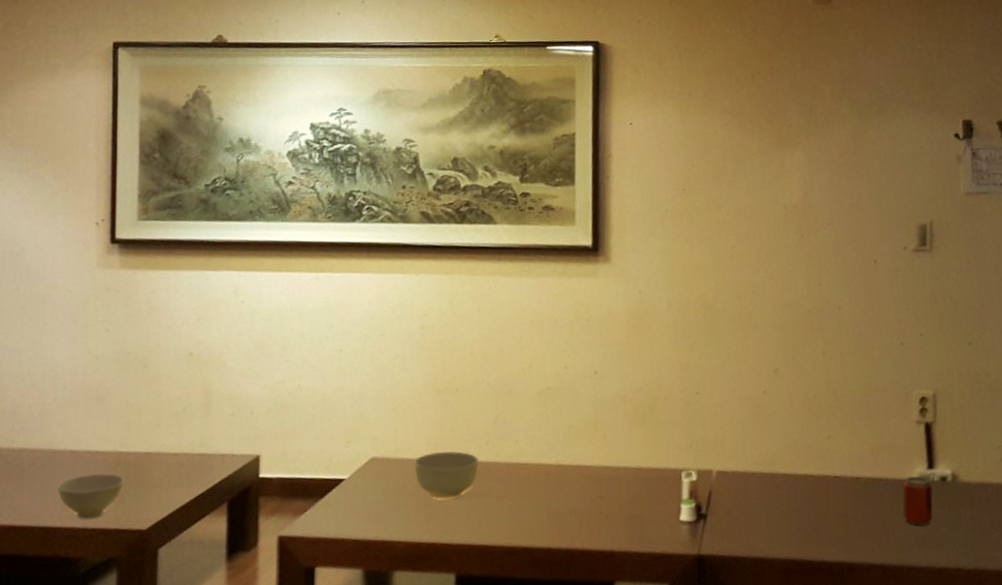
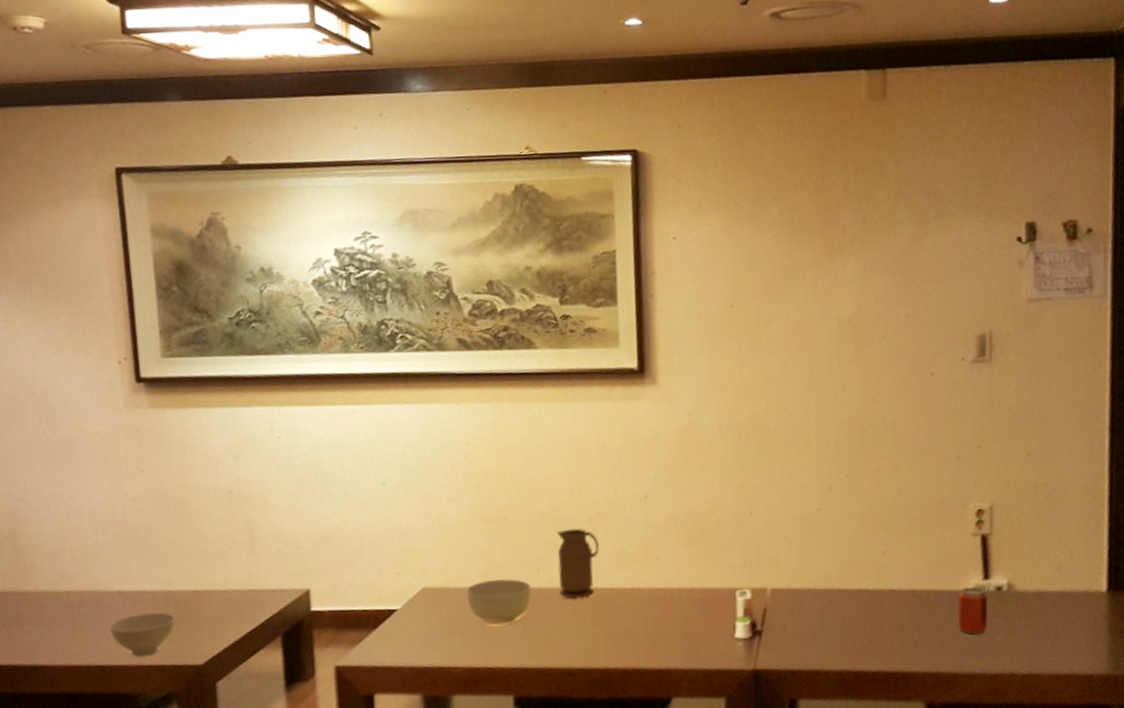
water jug: none [506,402,549,474] -> present [556,528,600,599]

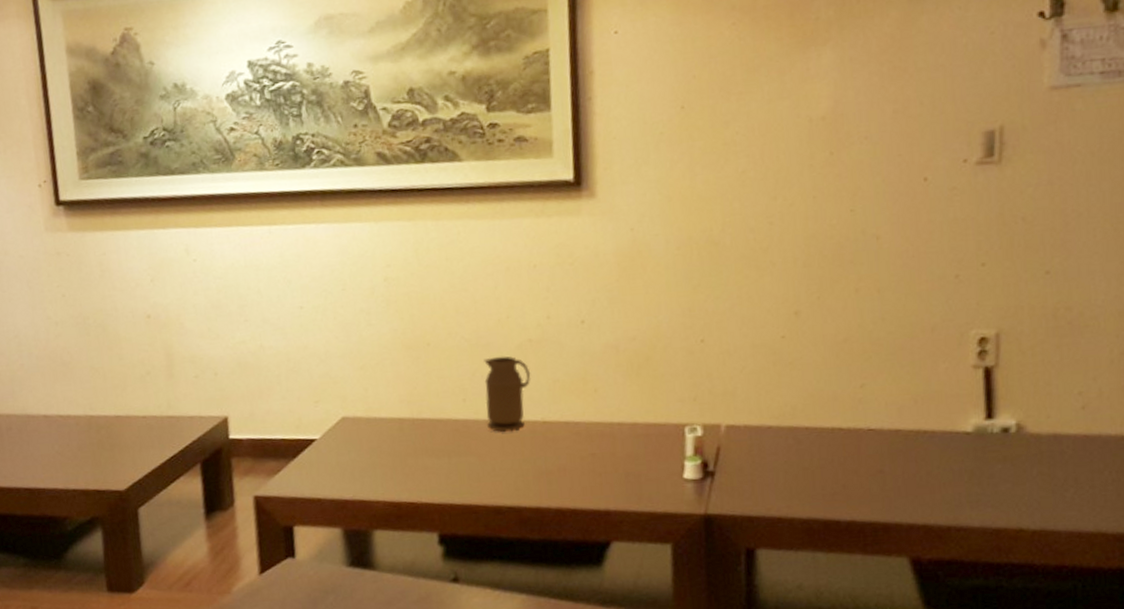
bowl: present [108,612,176,657] -> none [35,437,99,480]
bowl: present [466,579,532,625] -> none [387,409,457,458]
soda can: present [957,586,988,635] -> none [952,427,991,482]

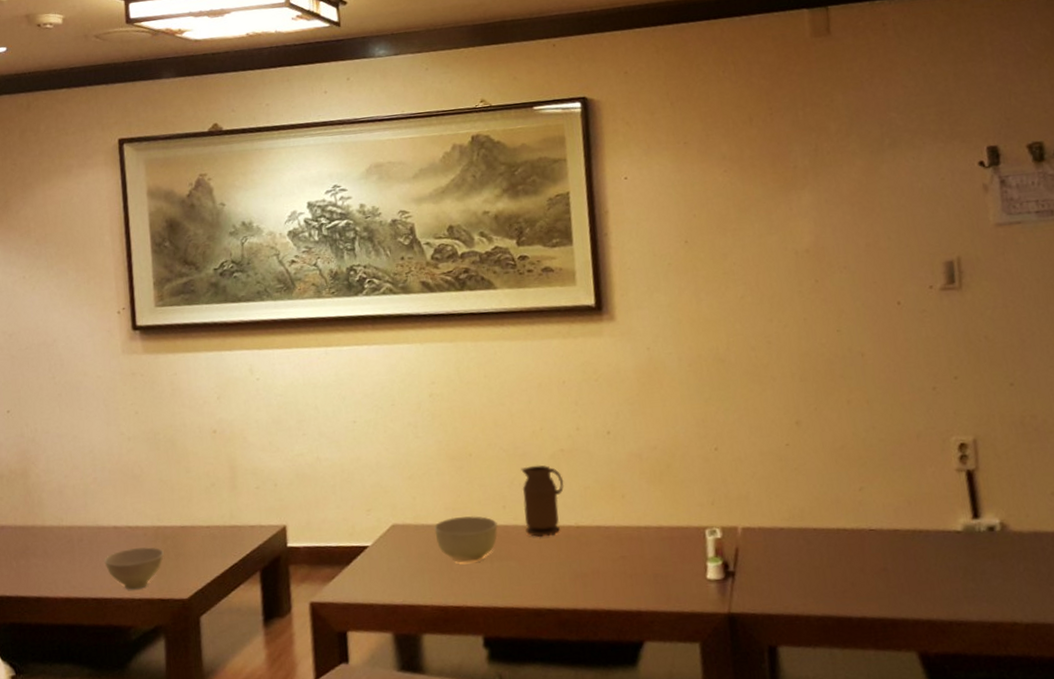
bowl: none [35,437,99,480] -> present [104,547,165,590]
bowl: none [387,409,457,458] -> present [434,516,498,563]

